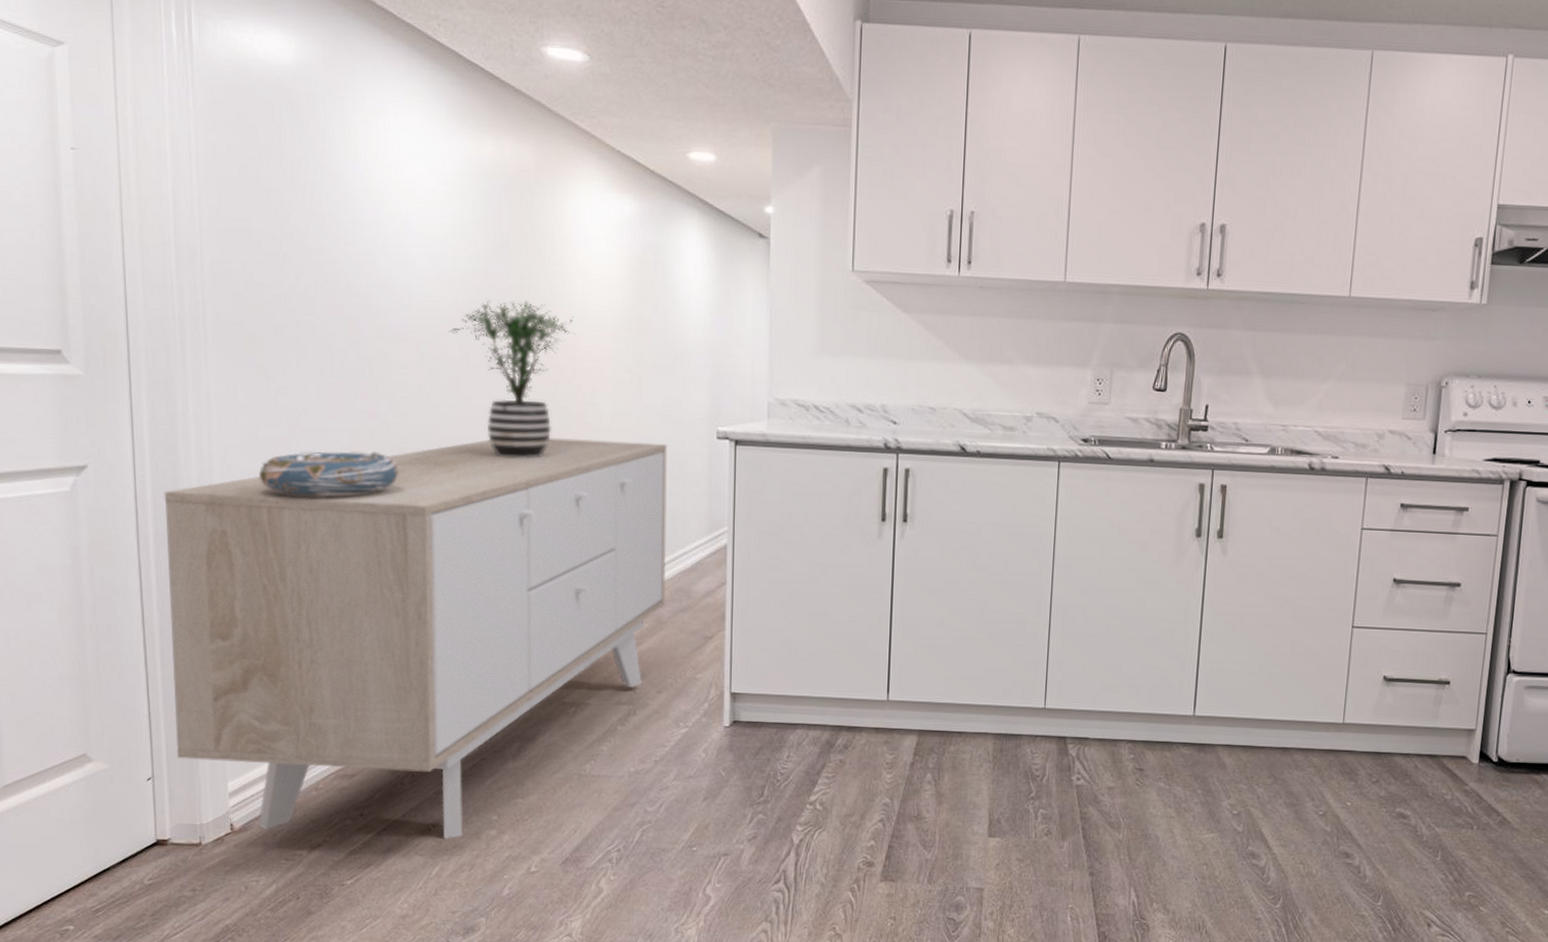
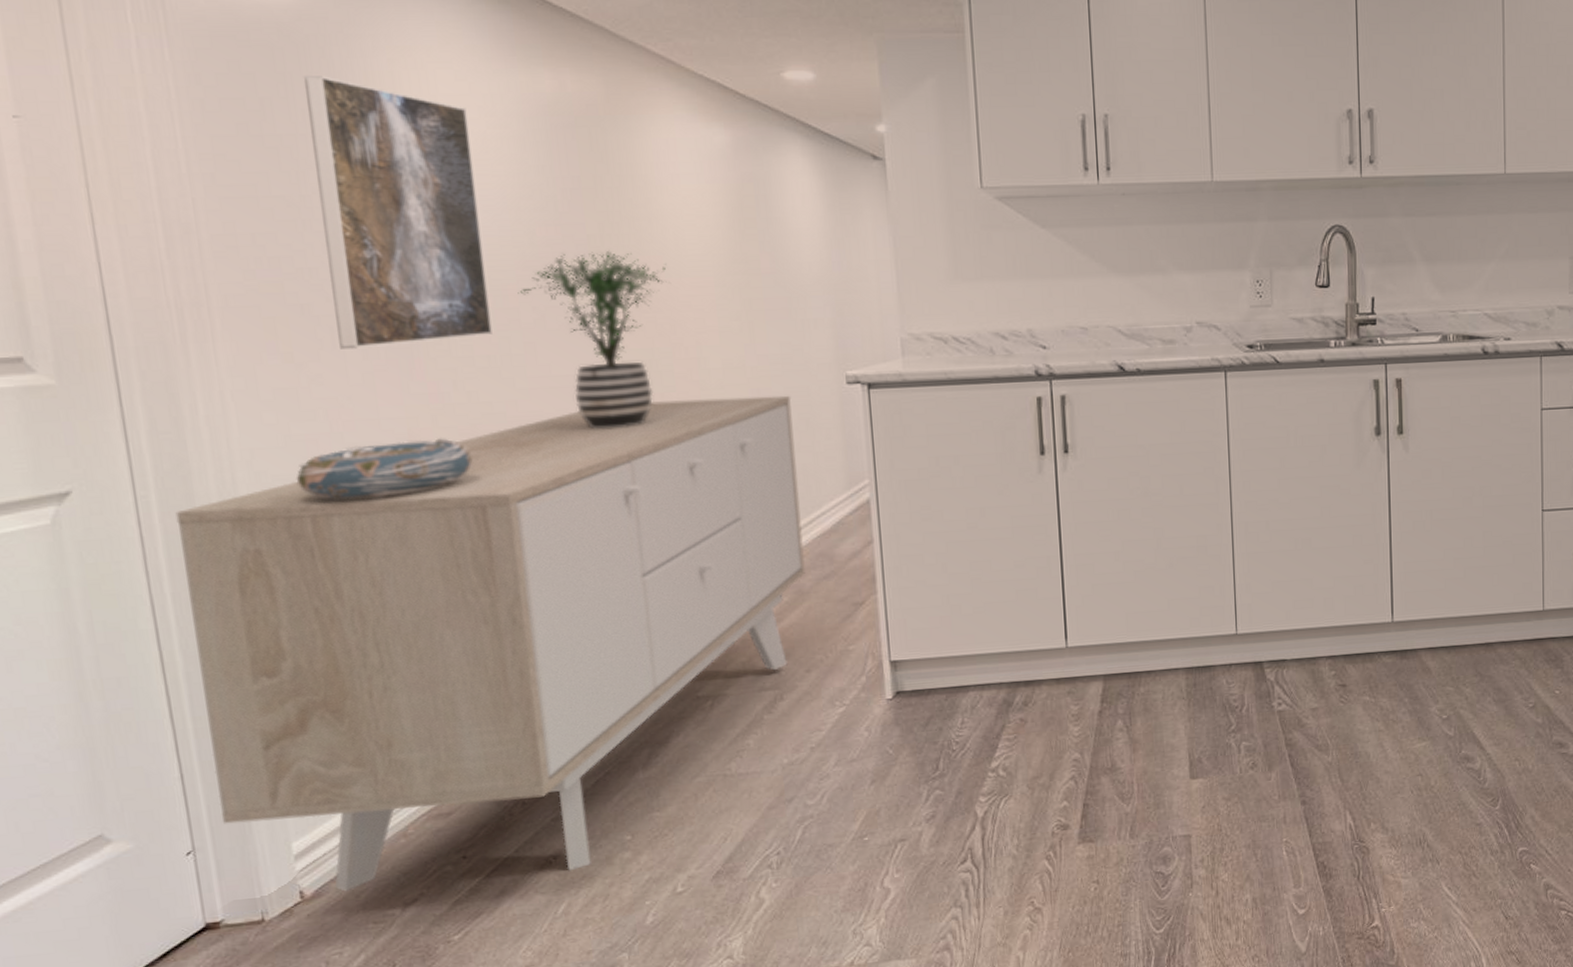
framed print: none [294,130,425,368] -> present [303,76,492,349]

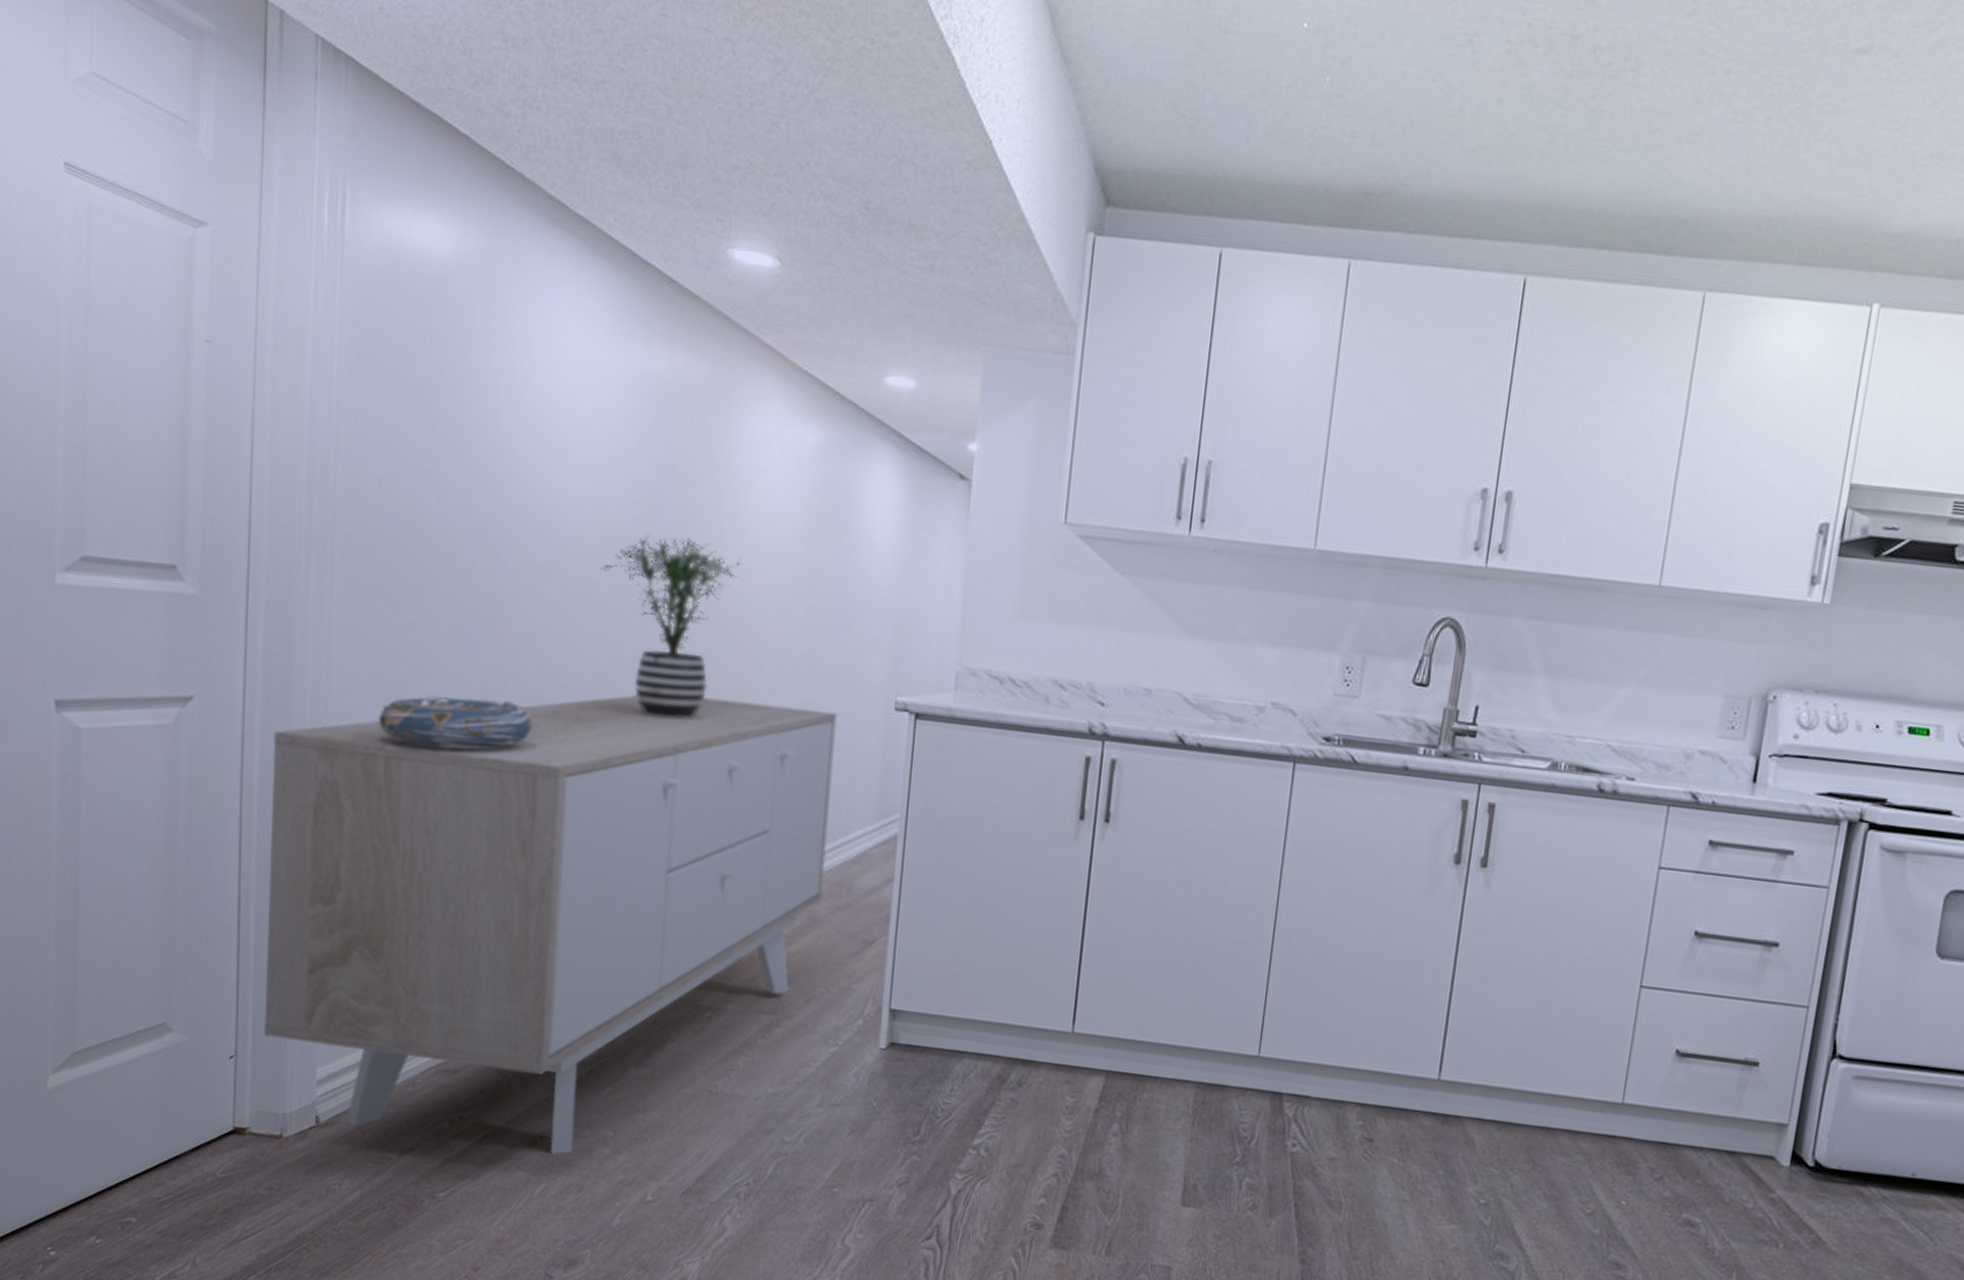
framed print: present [303,76,492,349] -> none [436,331,584,607]

